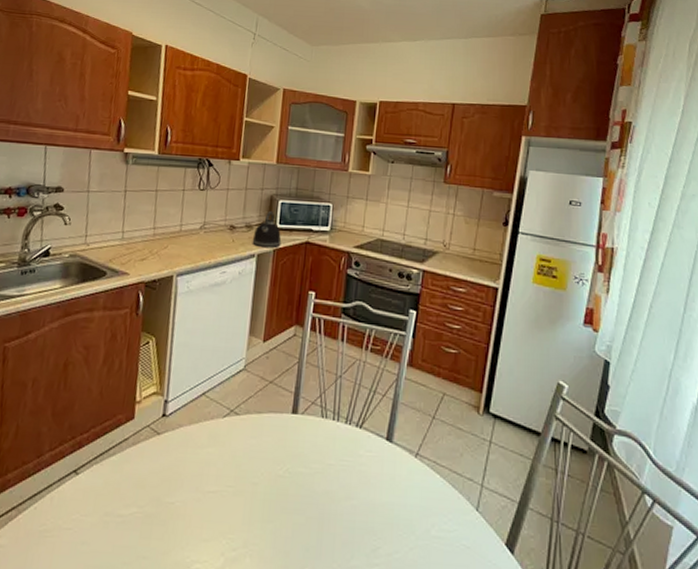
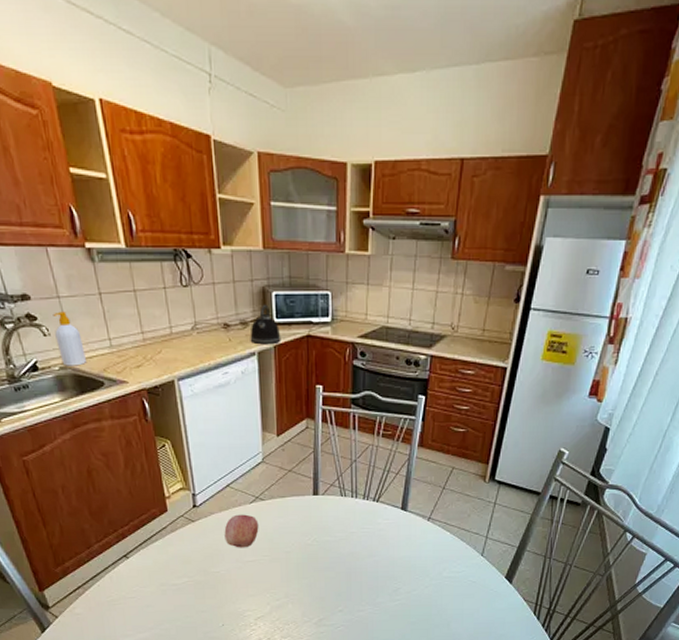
soap bottle: none [73,204,99,255] -> present [53,311,86,366]
fruit: none [188,429,229,474] -> present [224,514,259,548]

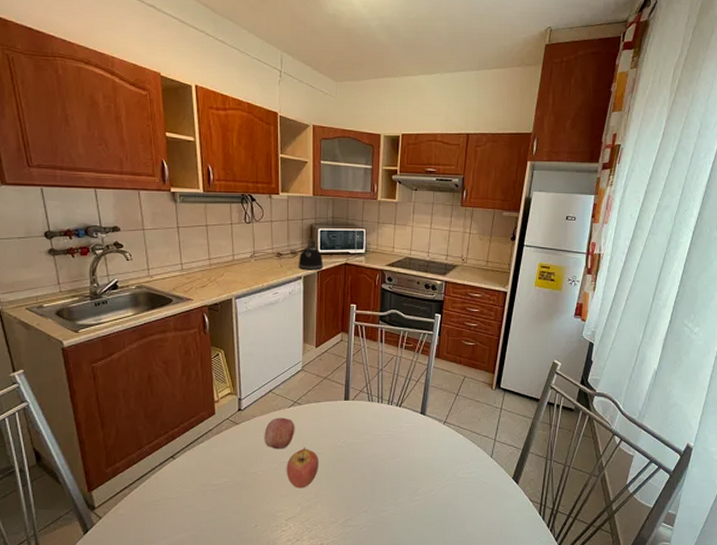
soap bottle: present [53,311,86,366] -> none [136,241,159,286]
fruit: none [251,545,288,588] -> present [286,447,320,489]

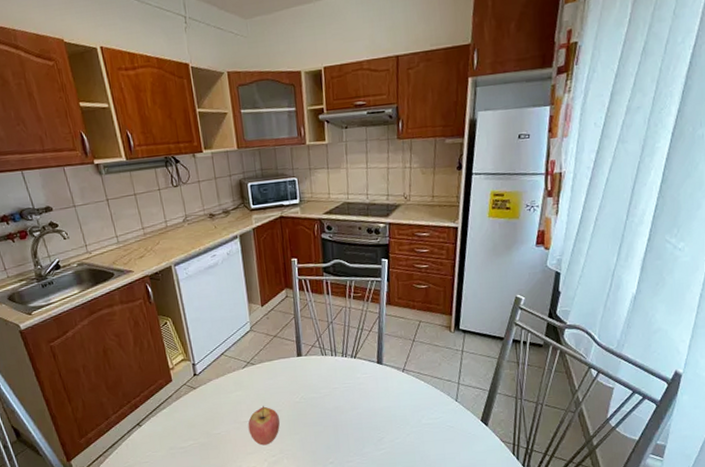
fruit: present [264,417,295,450] -> none [222,378,252,410]
kettle: present [298,238,324,271] -> none [232,194,259,229]

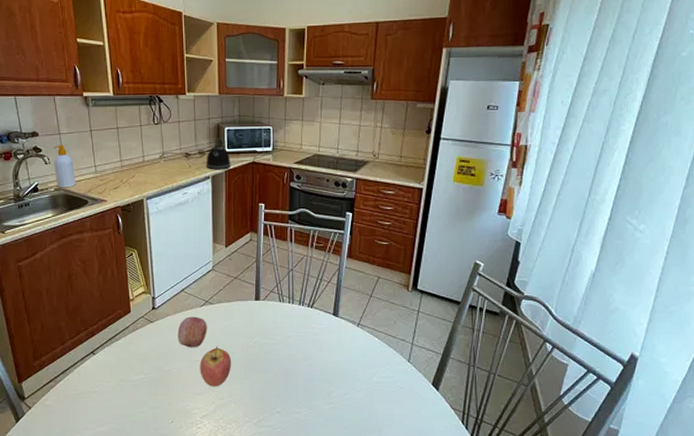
soap bottle: none [70,217,99,263] -> present [54,145,75,188]
fruit: none [222,378,252,410] -> present [177,316,207,348]
kettle: none [232,194,259,229] -> present [206,137,231,170]

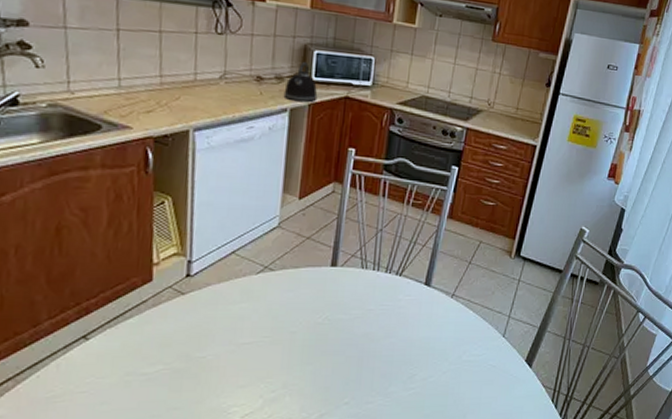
soap bottle: present [54,145,75,188] -> none [50,43,85,105]
fruit: present [177,316,207,348] -> none [219,286,264,327]
fruit: present [199,346,232,387] -> none [246,324,292,377]

